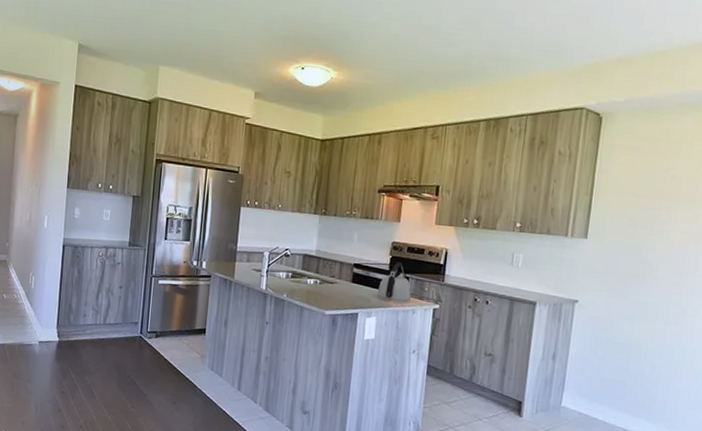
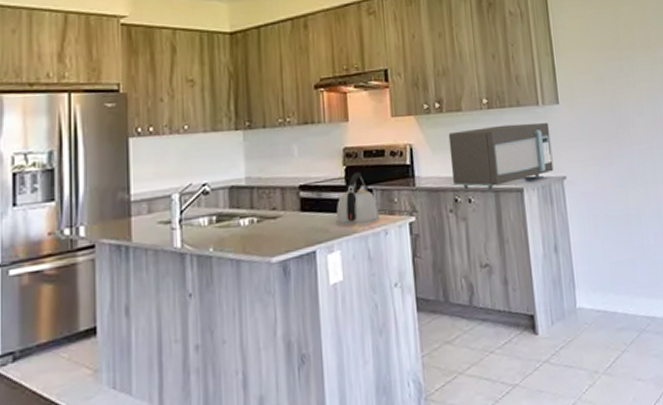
microwave: none [476,245,573,298] -> present [448,122,554,190]

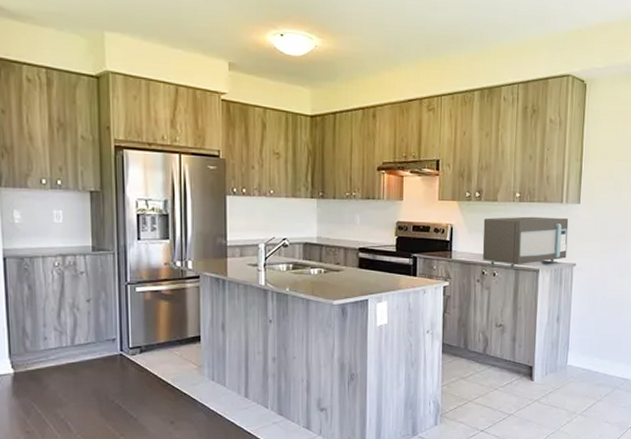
kettle: present [335,172,380,227] -> none [386,242,421,285]

